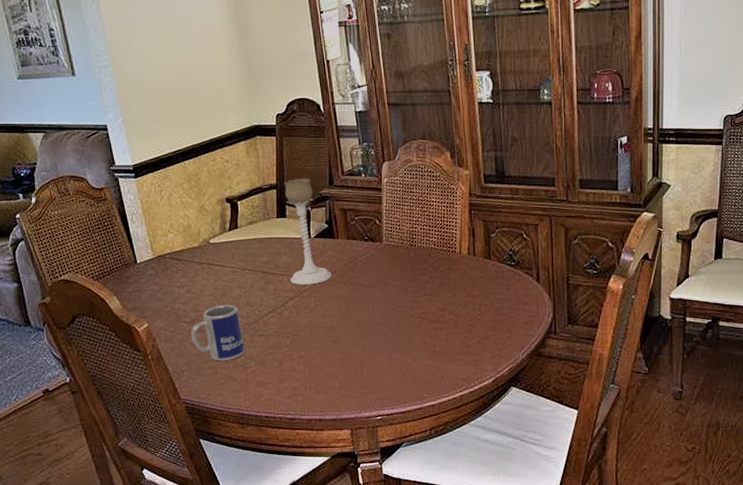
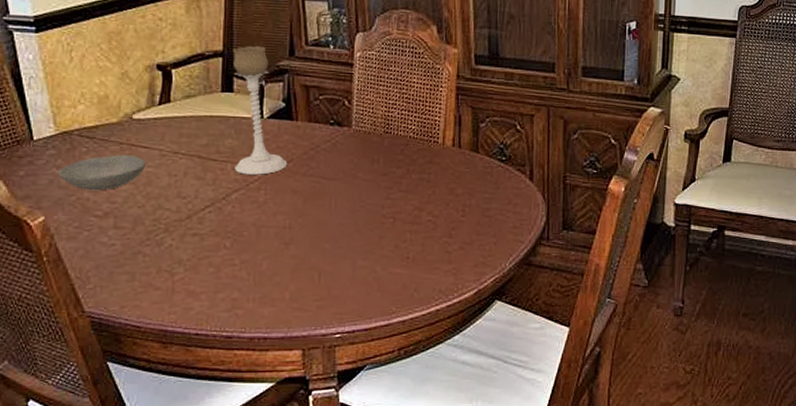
bowl: none [156,272,222,302] -> present [58,155,147,191]
mug: present [190,305,245,362] -> none [101,196,173,266]

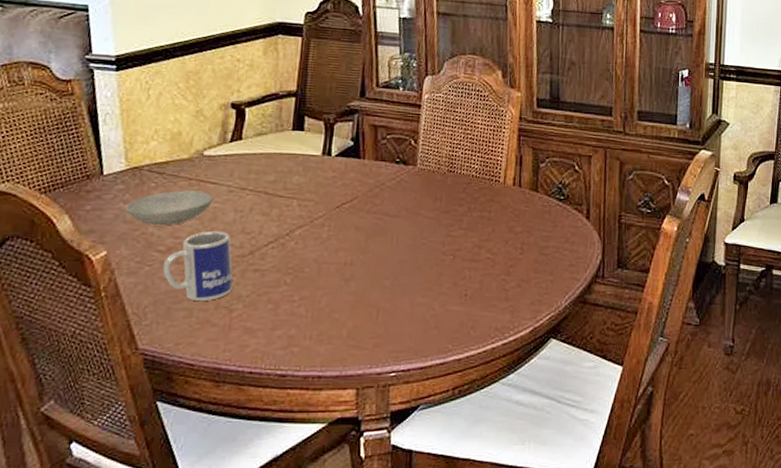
mug: none [101,196,173,266] -> present [162,231,233,302]
candle holder: present [233,45,288,175] -> none [300,86,353,212]

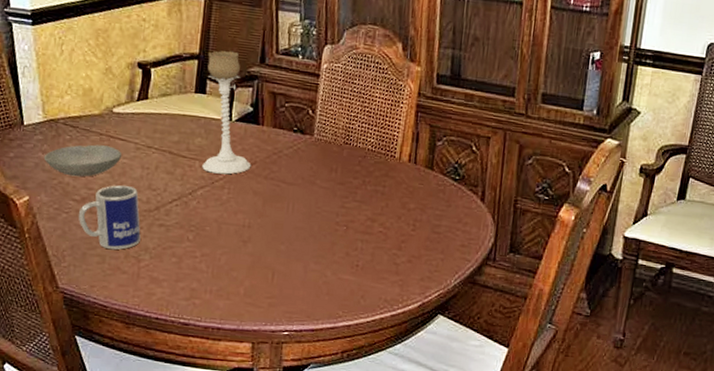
candle holder: none [300,86,353,212] -> present [202,50,252,175]

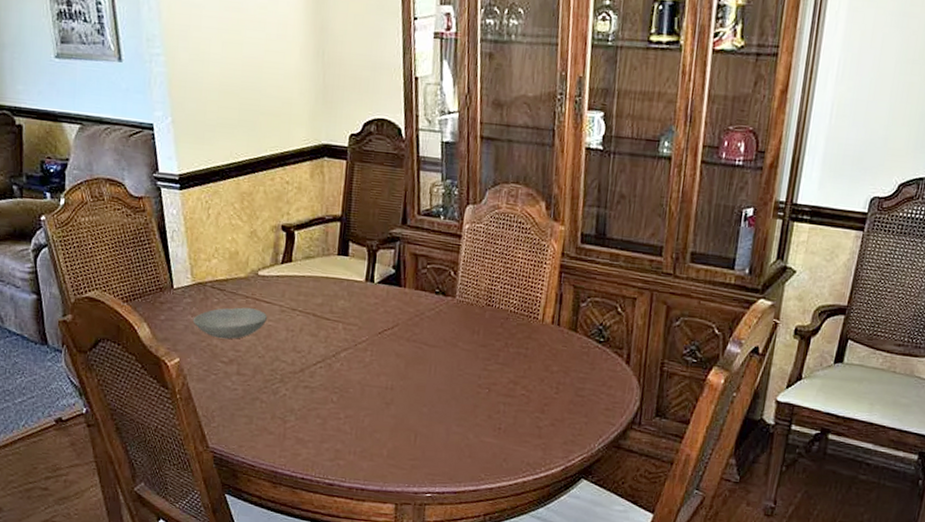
mug: present [78,185,141,250] -> none [226,347,286,411]
candle holder: present [202,50,252,175] -> none [345,212,394,337]

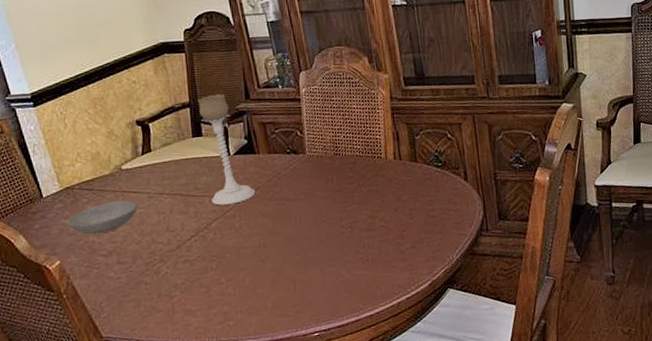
candle holder: none [345,212,394,337] -> present [198,93,256,206]

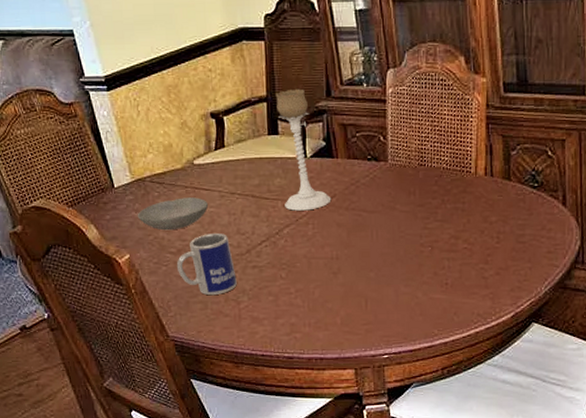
mug: none [107,232,169,293] -> present [176,233,237,296]

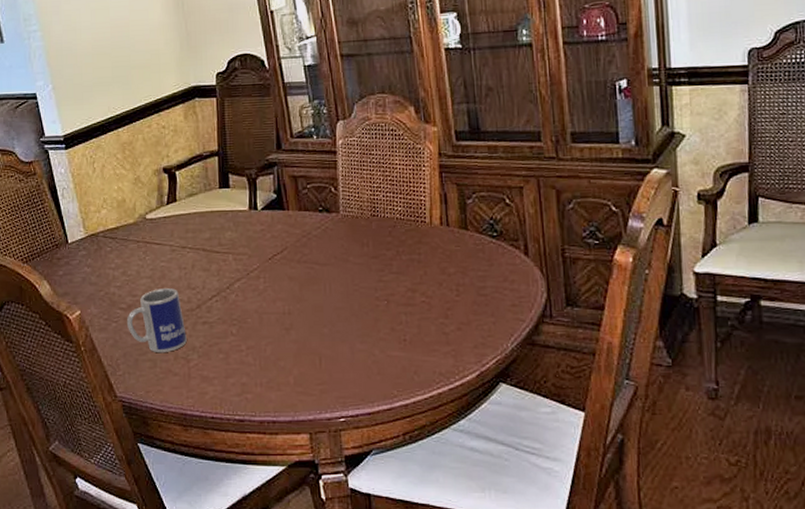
bowl: present [137,197,209,231] -> none [89,252,160,286]
candle holder: present [276,88,332,211] -> none [227,142,283,264]

